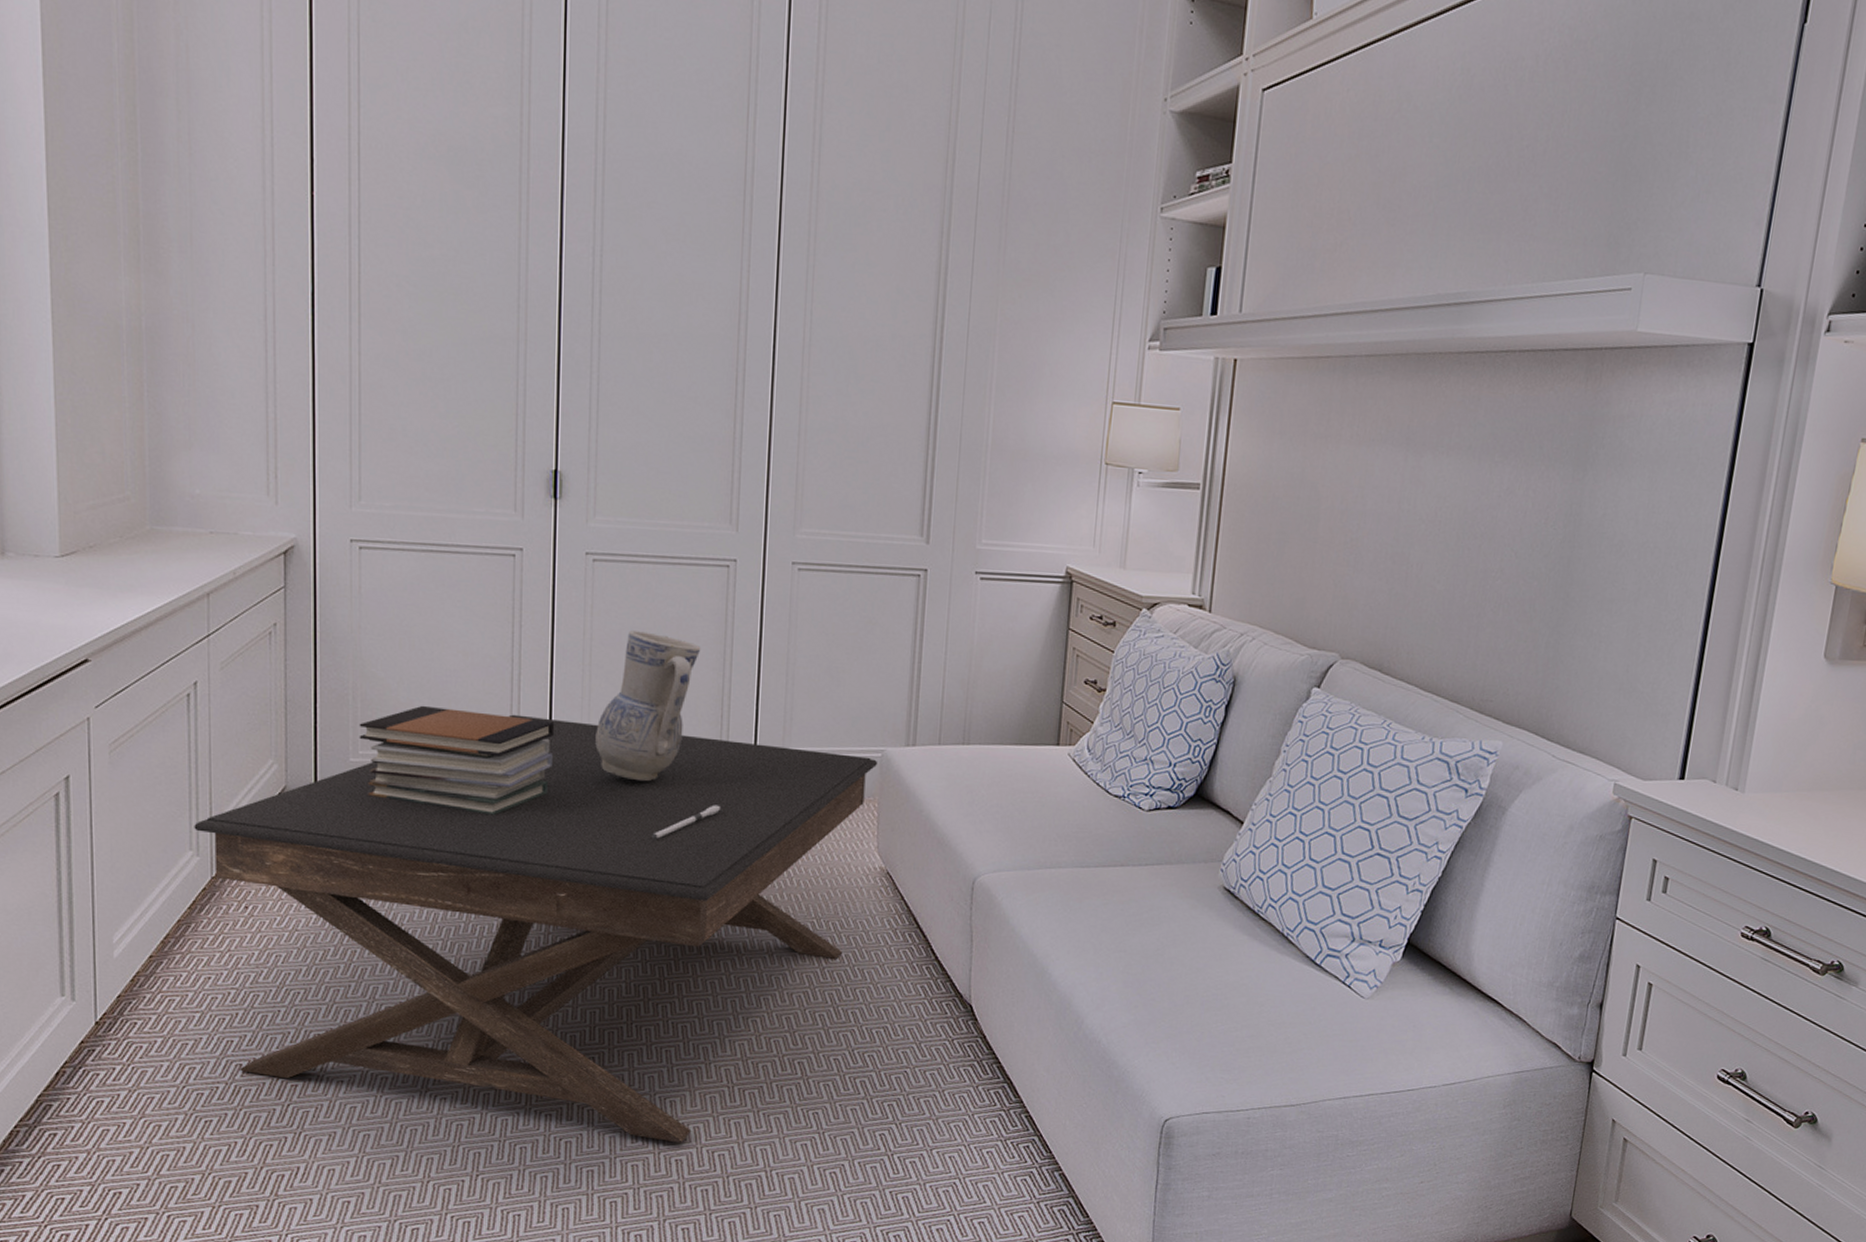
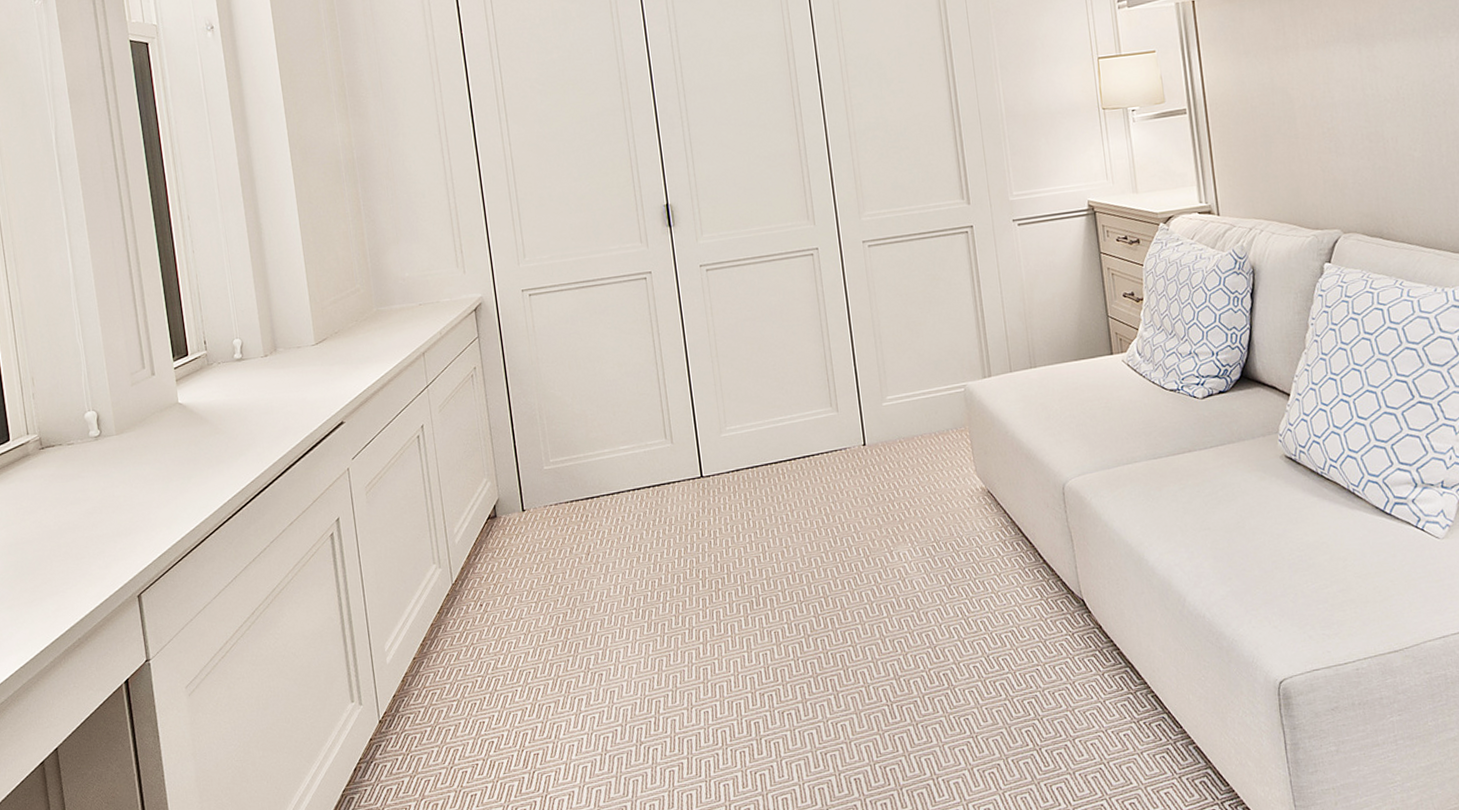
coffee table: present [194,714,878,1143] -> none [434,393,963,763]
book stack: present [359,705,555,816] -> none [547,408,700,497]
vase: present [595,629,701,782] -> none [730,320,802,447]
candle: present [651,805,722,840] -> none [787,456,841,495]

